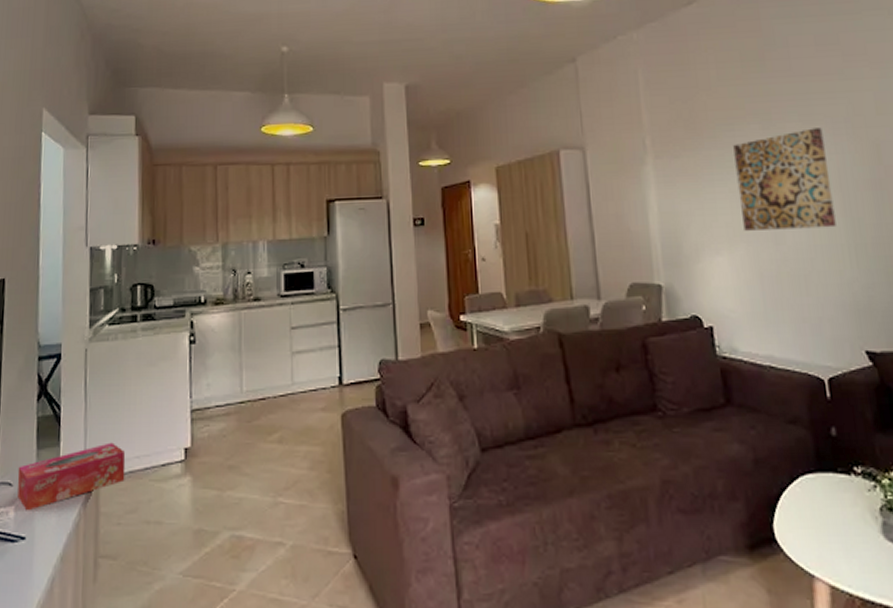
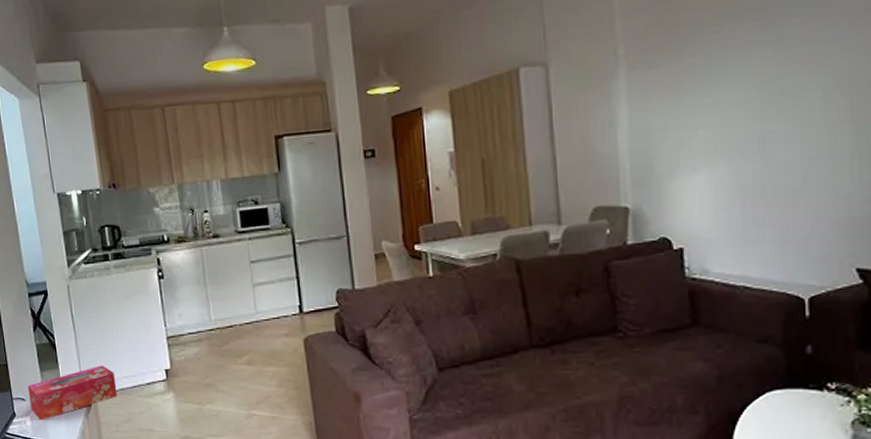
wall art: present [733,127,836,231] -> none [722,20,838,146]

